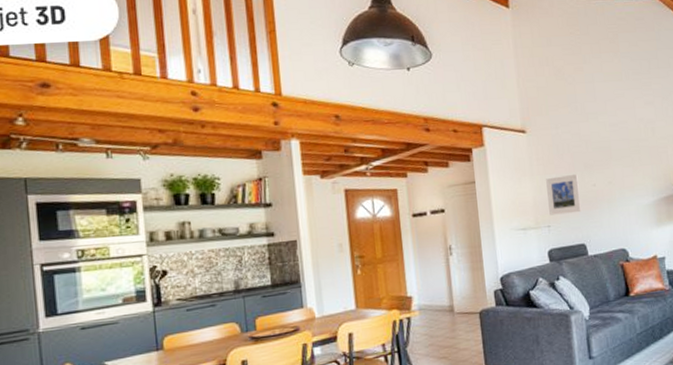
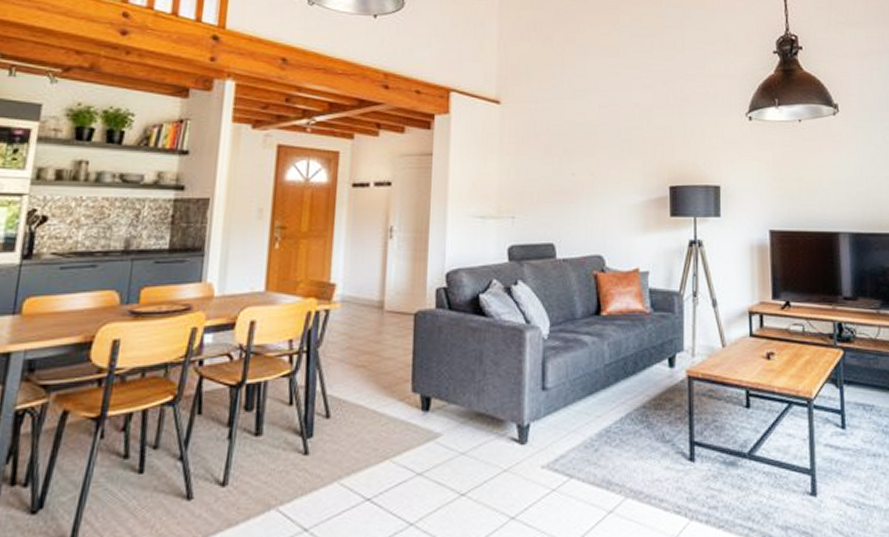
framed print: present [546,173,581,216] -> none [516,158,555,205]

